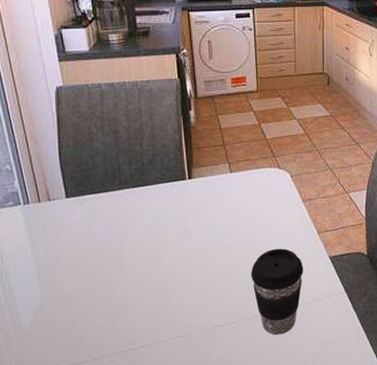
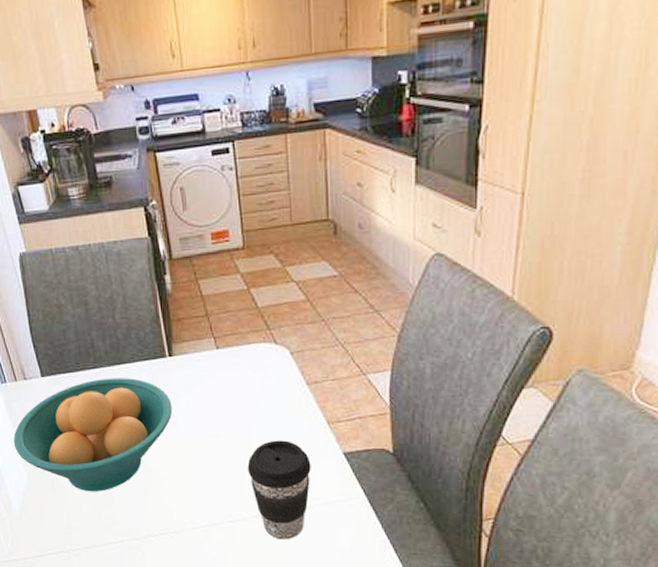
fruit bowl: none [30,198,188,305] -> present [13,378,173,492]

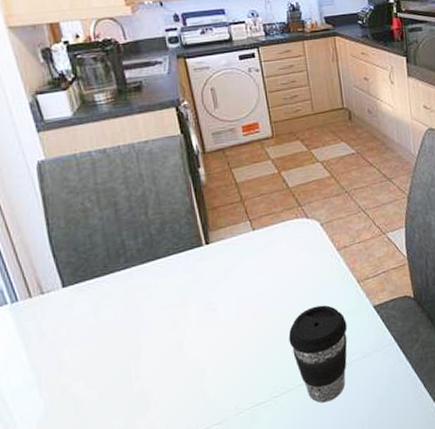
fruit bowl: present [13,378,173,492] -> none [25,272,212,404]

